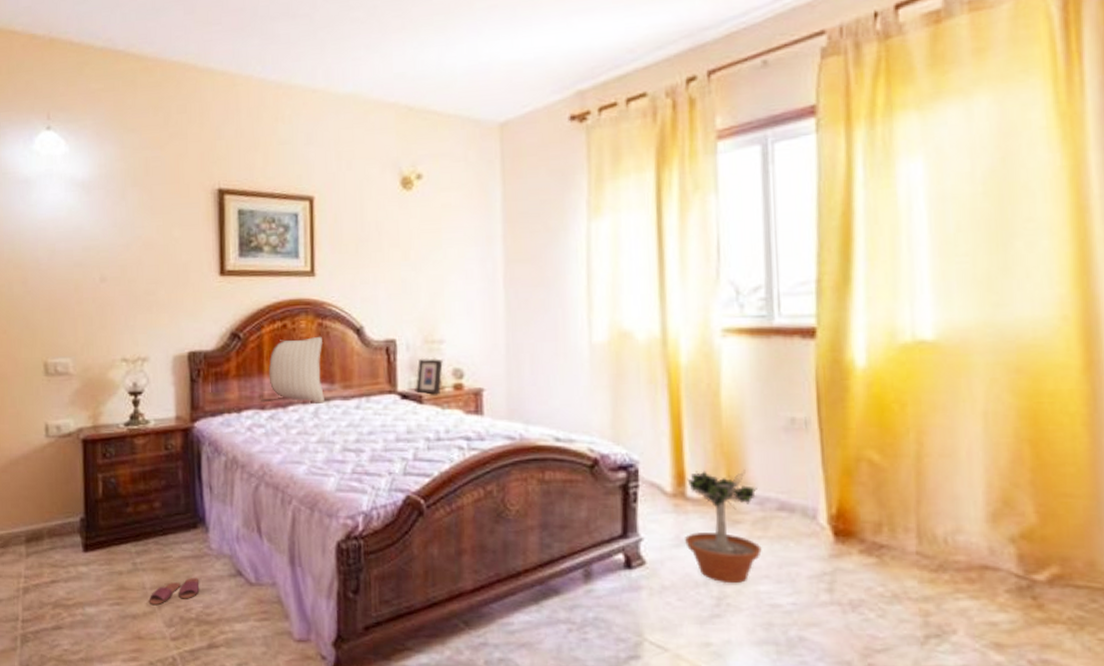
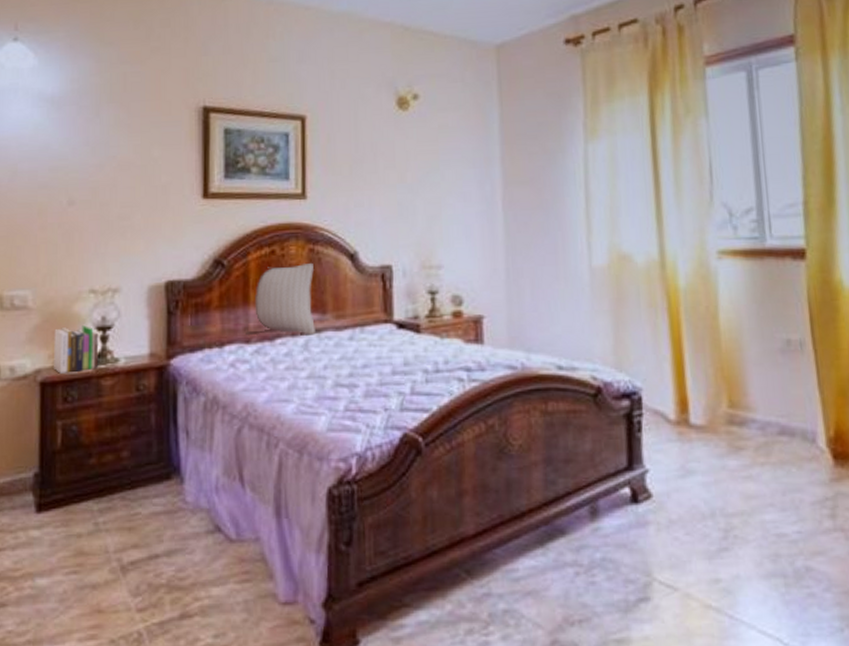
books: none [93,389,132,432] -> present [54,324,99,374]
slippers: present [149,577,200,605] -> none [112,536,172,570]
picture frame: present [416,359,443,395] -> none [413,285,441,324]
potted tree: present [685,469,762,584] -> none [690,393,766,514]

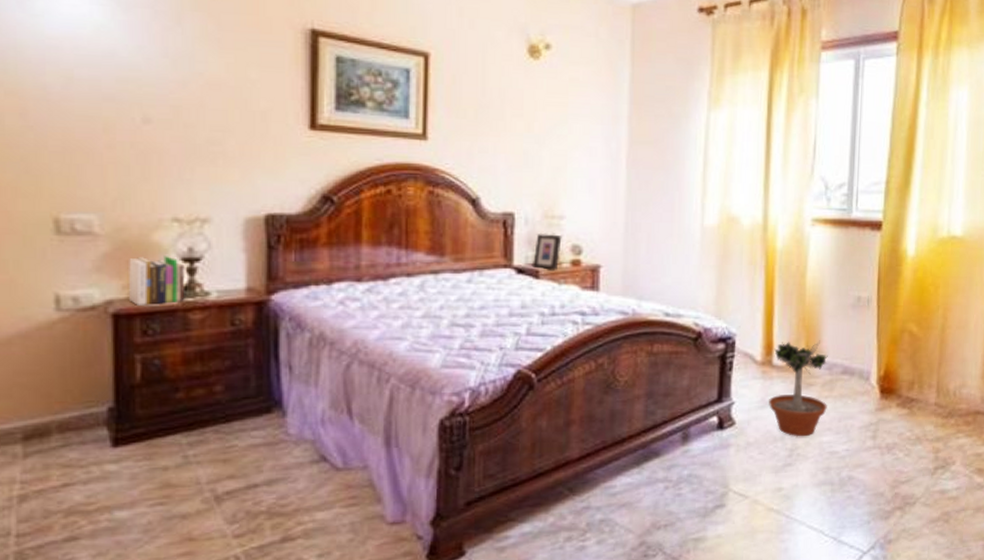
pillow: present [246,262,315,336] -> none [357,204,432,276]
picture frame: none [413,285,441,324] -> present [533,234,562,270]
potted tree: none [690,393,766,514] -> present [769,340,828,437]

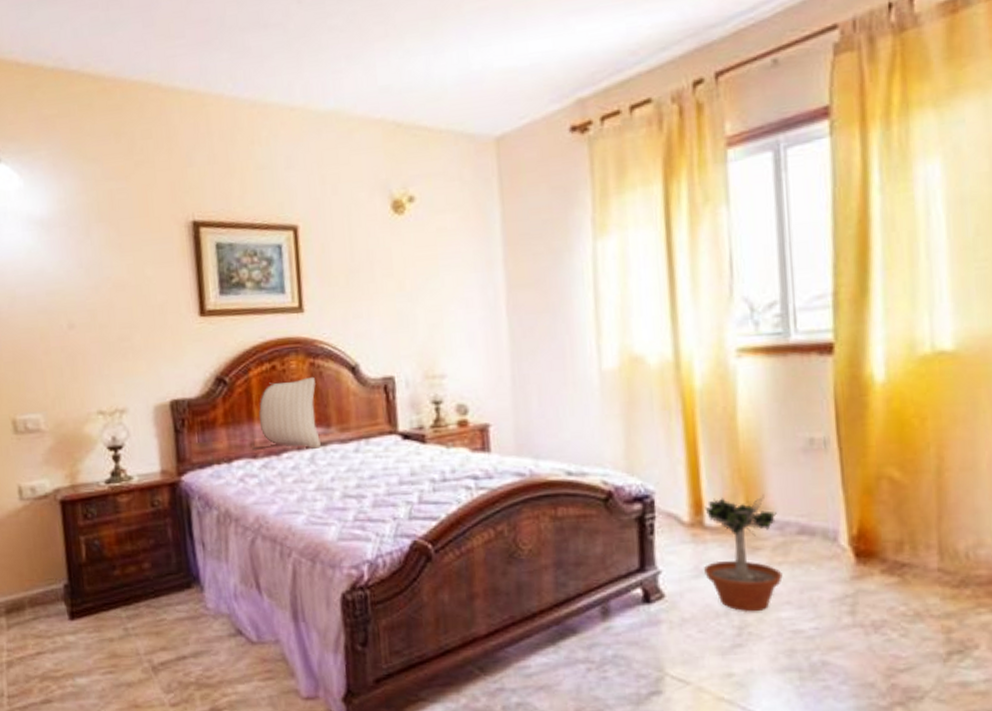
books: present [129,254,185,305] -> none [68,444,113,492]
pillow: none [357,204,432,276] -> present [252,376,321,451]
picture frame: present [533,234,562,270] -> none [418,395,446,433]

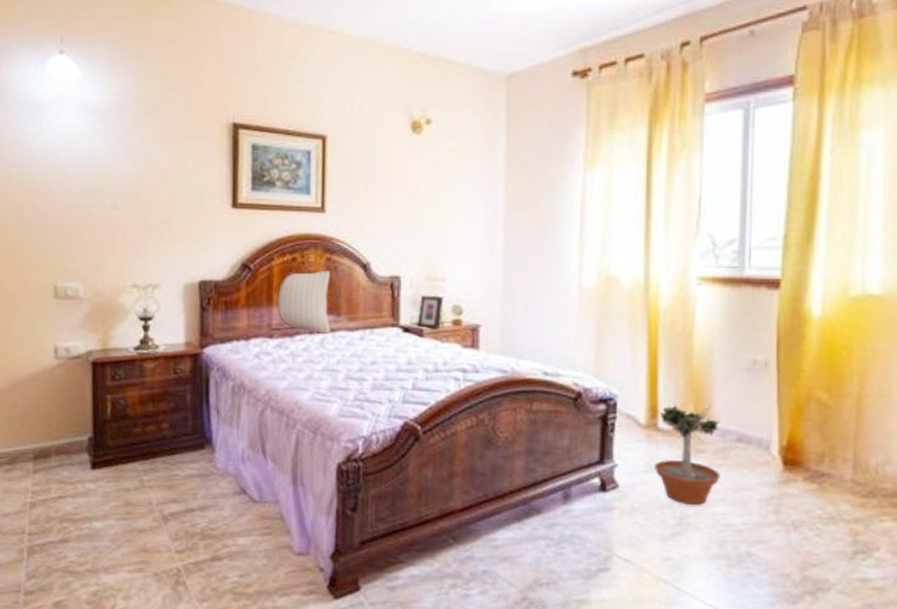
picture frame: none [418,395,446,433] -> present [417,295,444,329]

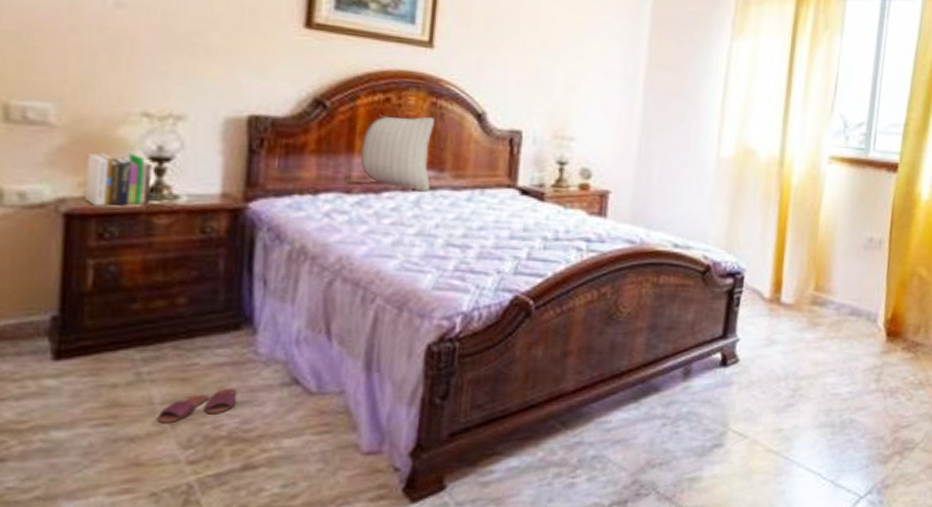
books: none [103,314,141,356] -> present [85,152,153,206]
slippers: none [155,494,205,520] -> present [157,387,237,423]
picture frame: present [417,295,444,329] -> none [538,154,571,194]
potted tree: present [655,405,721,506] -> none [774,279,837,377]

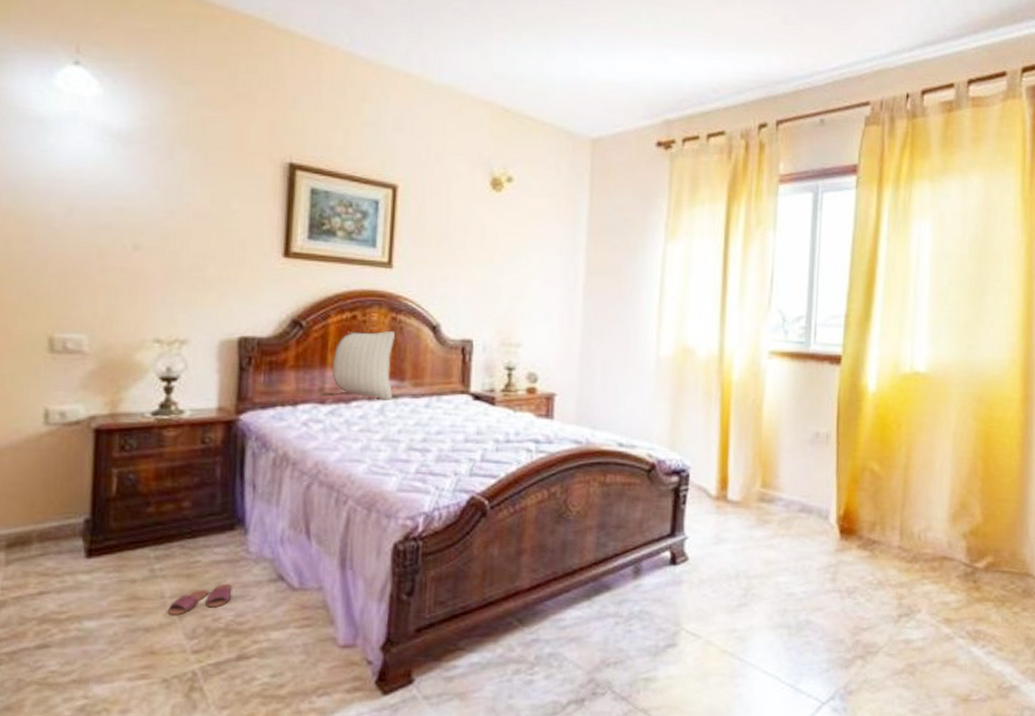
books: present [85,152,153,206] -> none [111,373,163,422]

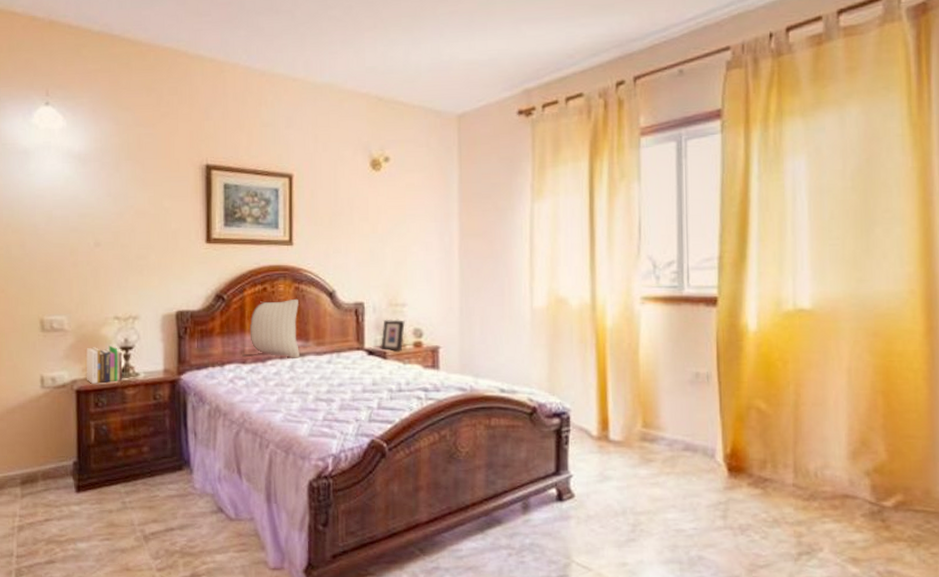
books: none [111,373,163,422] -> present [86,345,123,384]
slippers: present [167,583,232,615] -> none [137,514,184,539]
picture frame: none [489,361,518,397] -> present [381,320,405,352]

